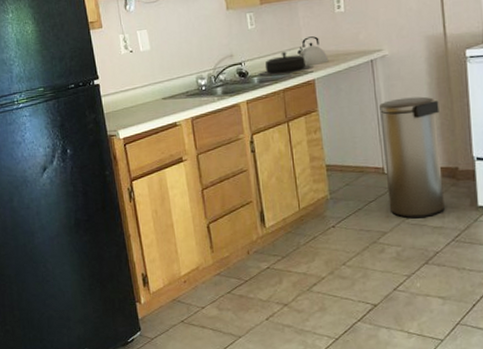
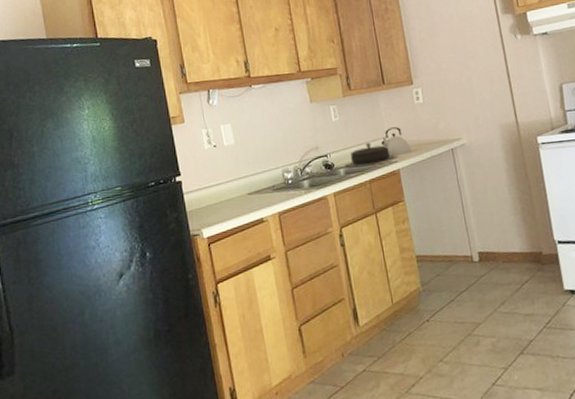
pedal bin: present [379,96,445,219] -> none [463,182,534,307]

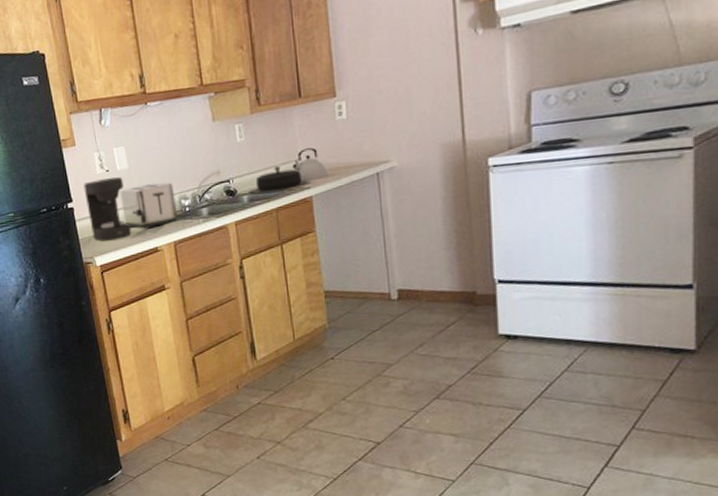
coffee maker: none [192,151,238,214] -> present [83,176,132,242]
toaster: none [227,157,282,201] -> present [120,182,178,229]

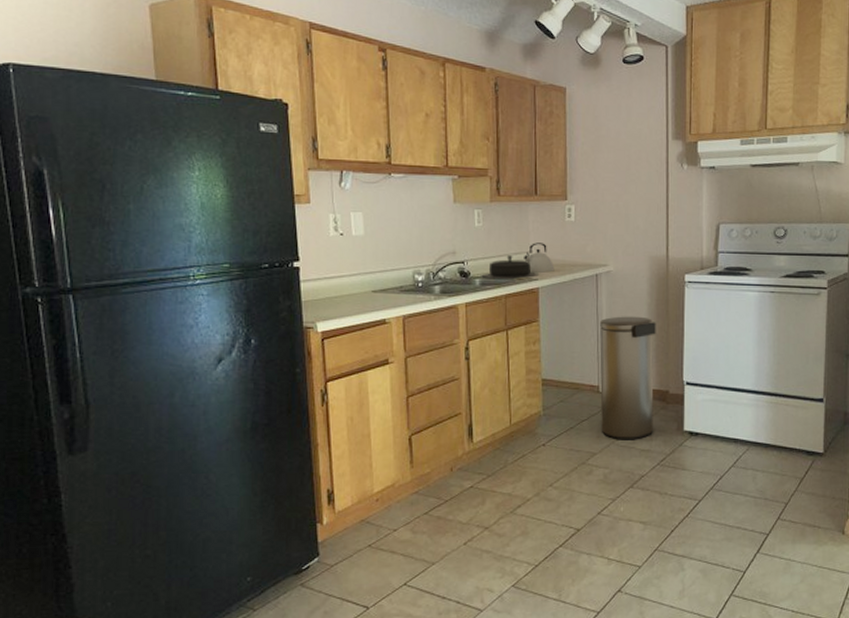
coffee maker: present [83,176,132,242] -> none [313,241,360,307]
toaster: present [120,182,178,229] -> none [352,253,410,299]
pedal bin: none [386,212,459,349] -> present [600,316,656,440]

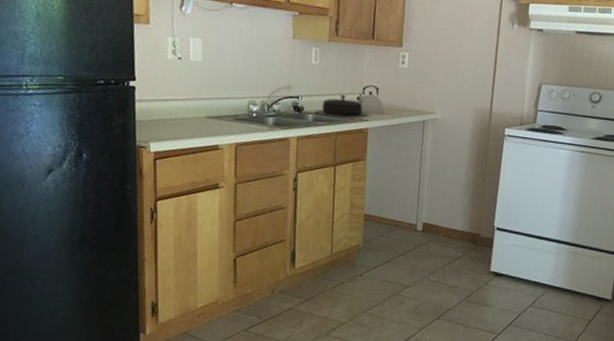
pedal bin: present [600,316,656,440] -> none [414,161,475,277]

